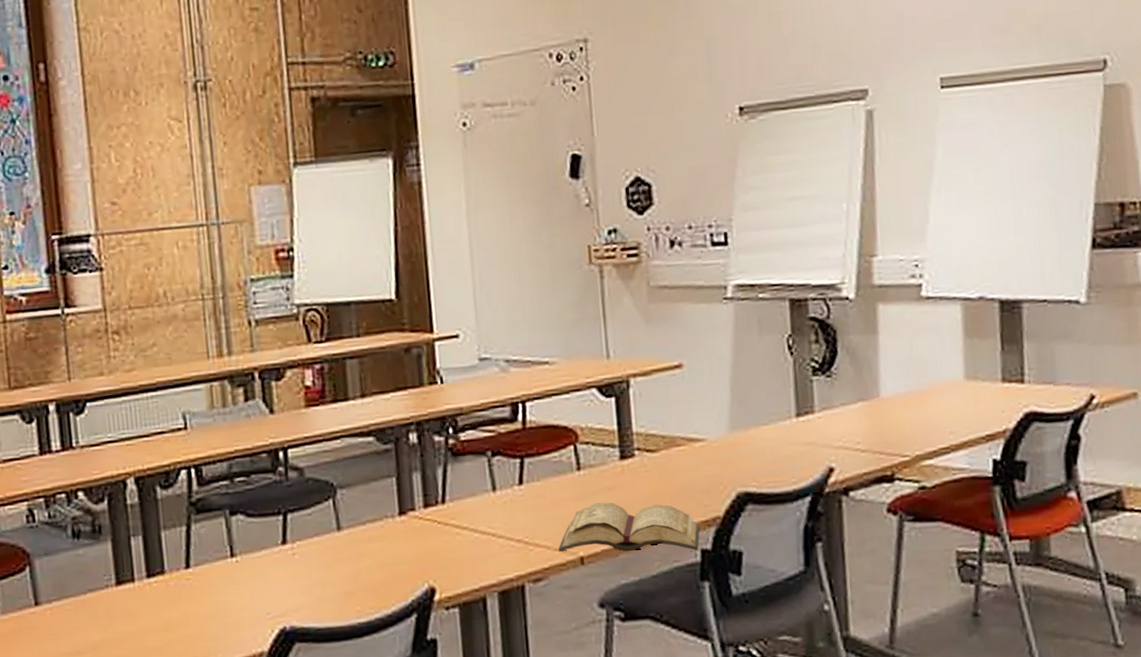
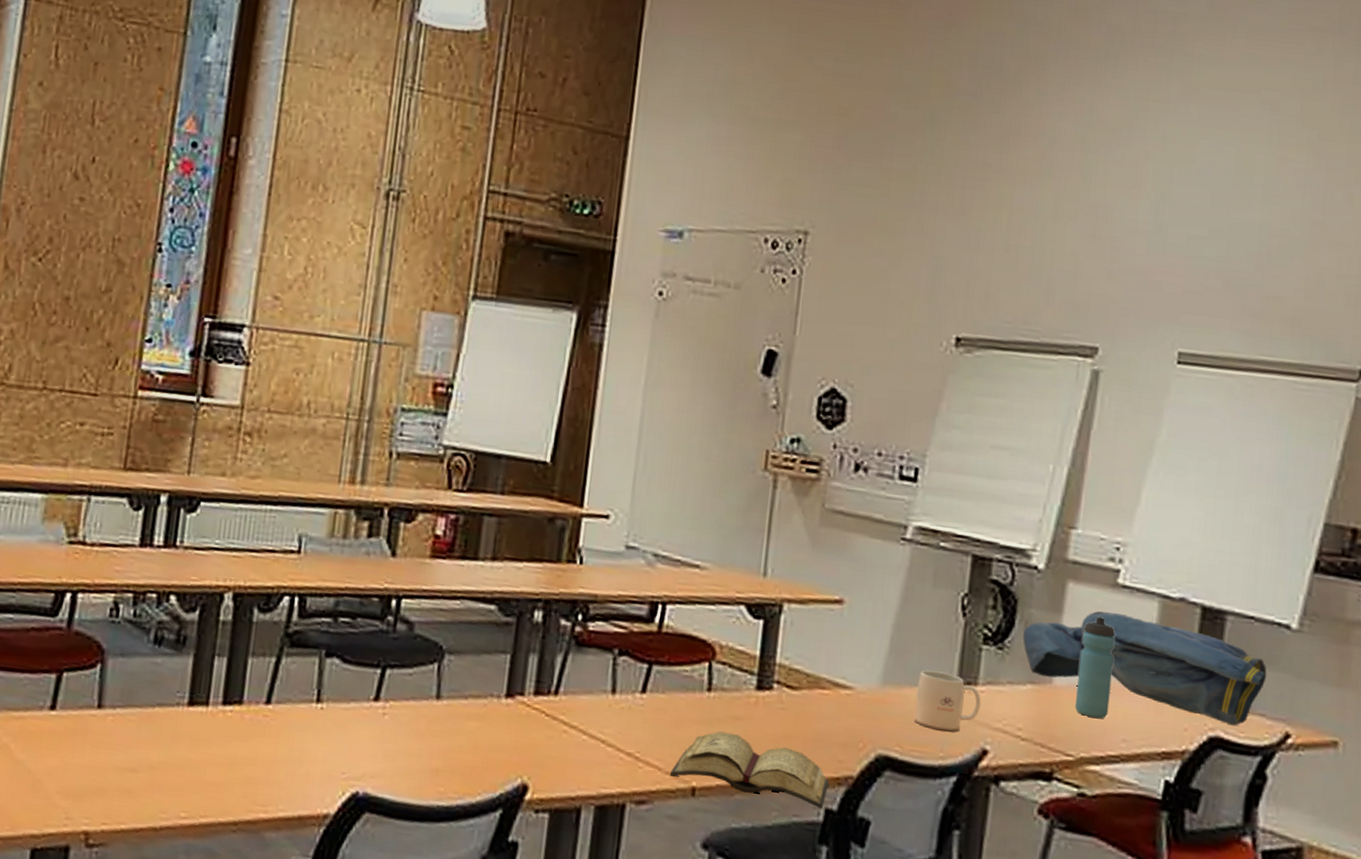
mug: none [761,408,821,461] -> present [914,670,981,733]
fleece: none [845,322,1066,399] -> present [1022,611,1267,726]
water bottle: none [898,329,933,419] -> present [1075,616,1115,719]

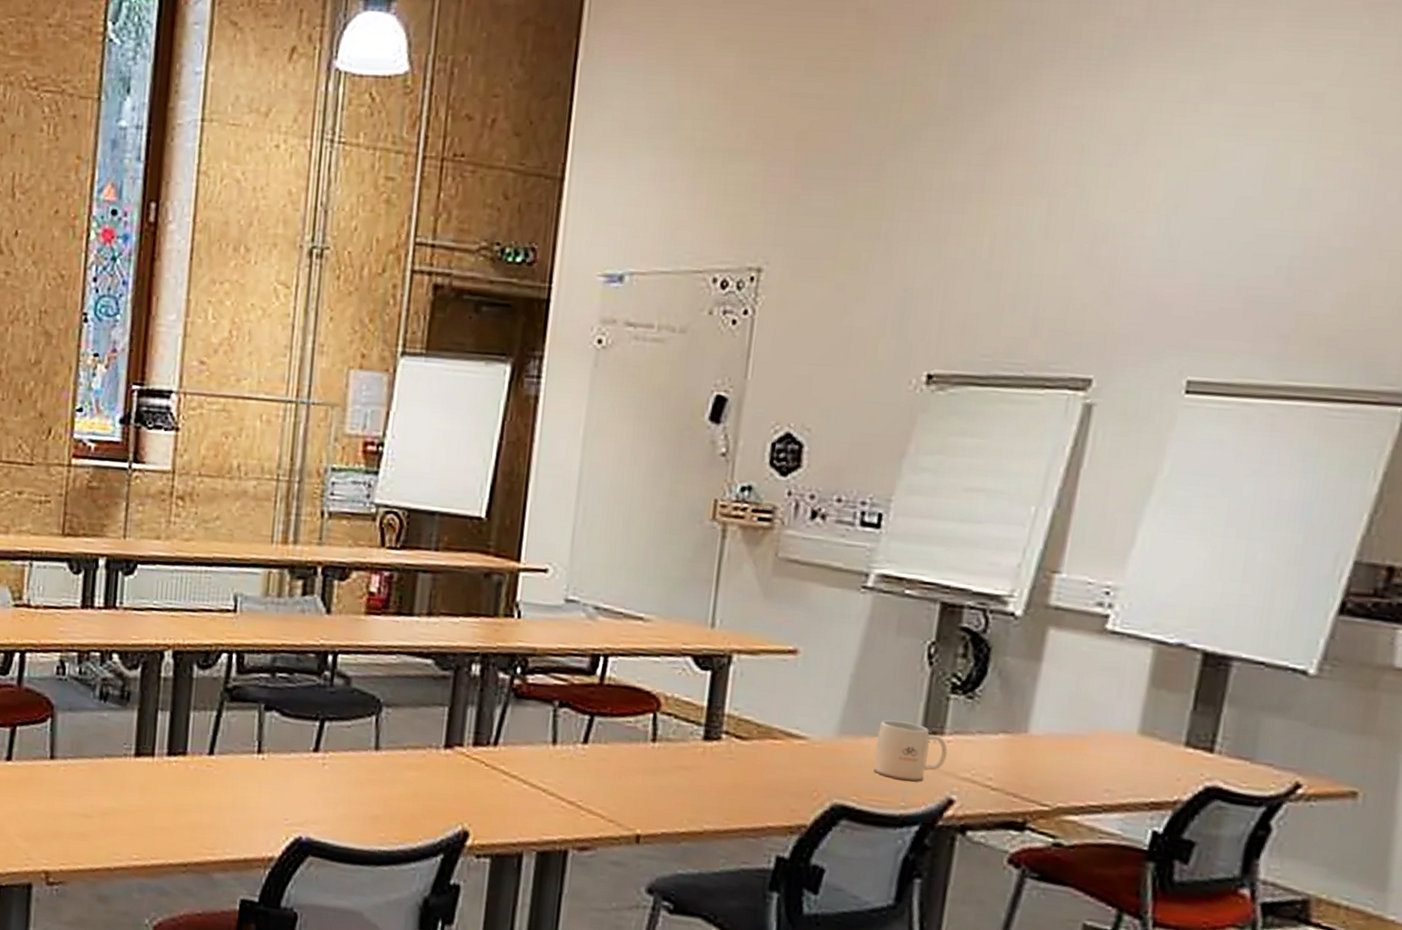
diary: present [670,731,829,809] -> none [614,781,780,857]
fleece: present [1022,611,1267,726] -> none [995,658,1277,776]
water bottle: present [1075,616,1115,719] -> none [1053,664,1101,768]

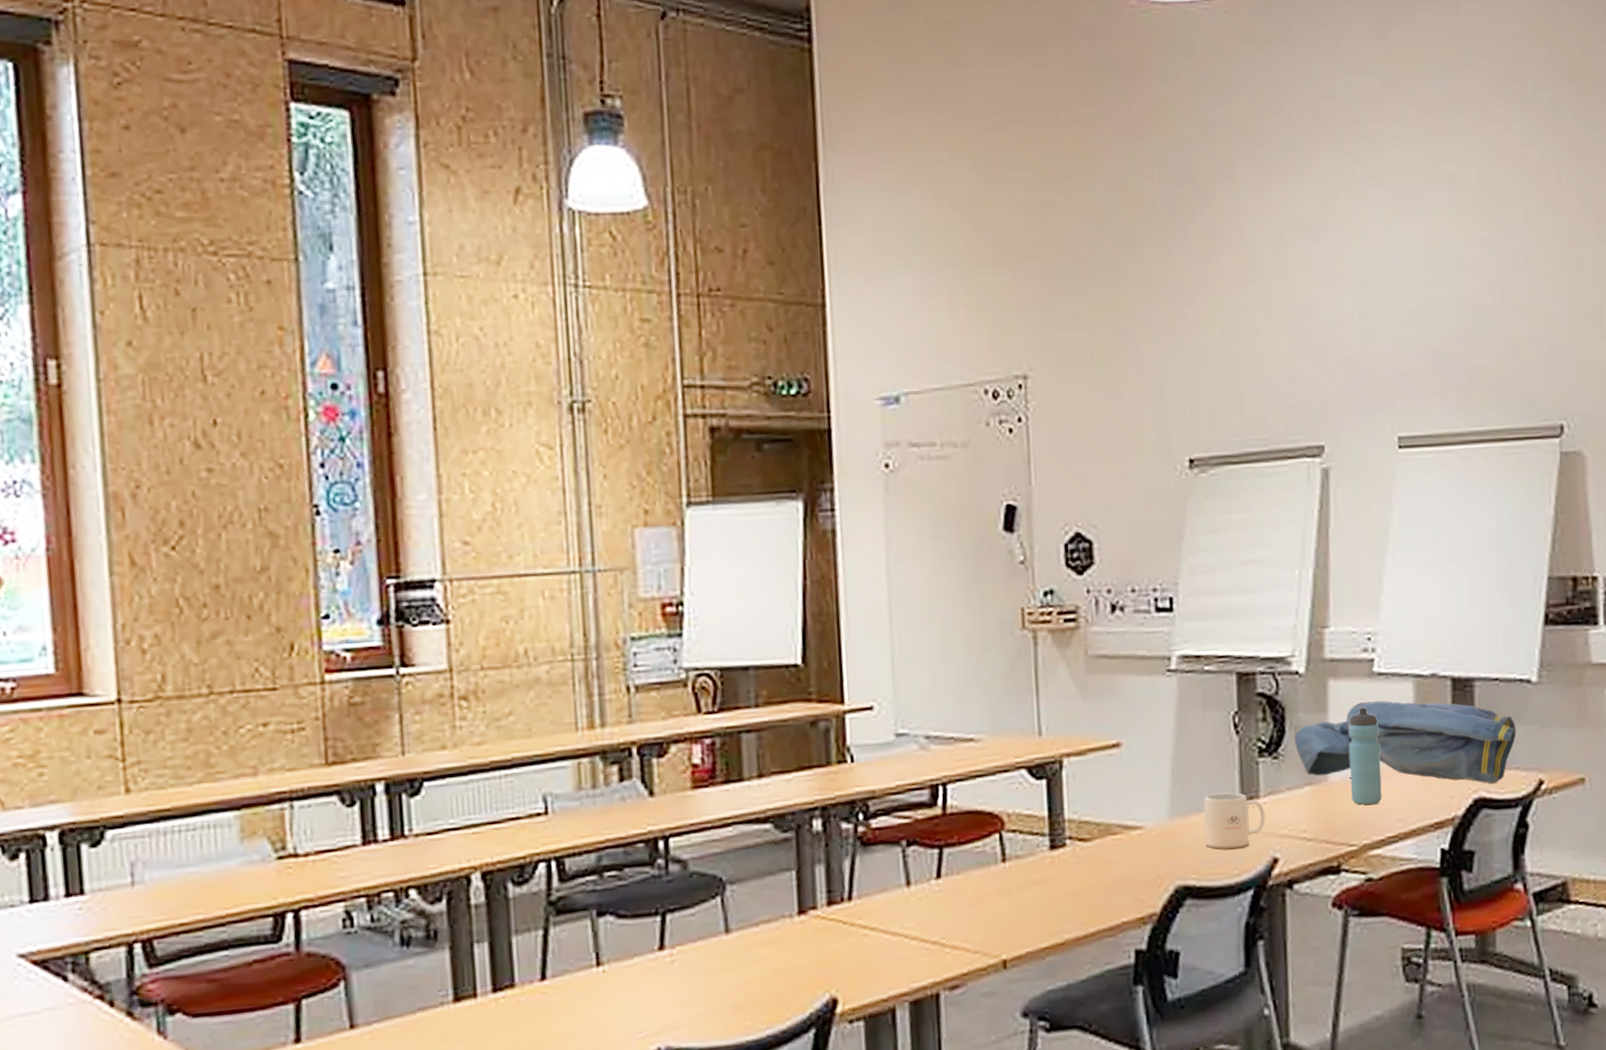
fleece: none [995,658,1277,776] -> present [1293,700,1517,784]
water bottle: none [1053,664,1101,768] -> present [1348,707,1382,805]

